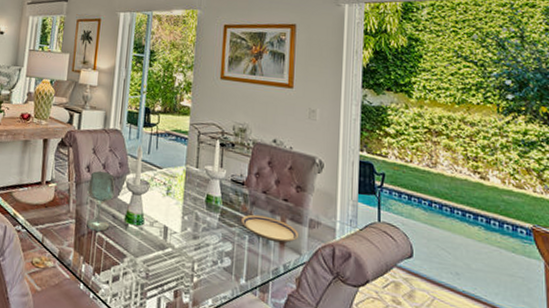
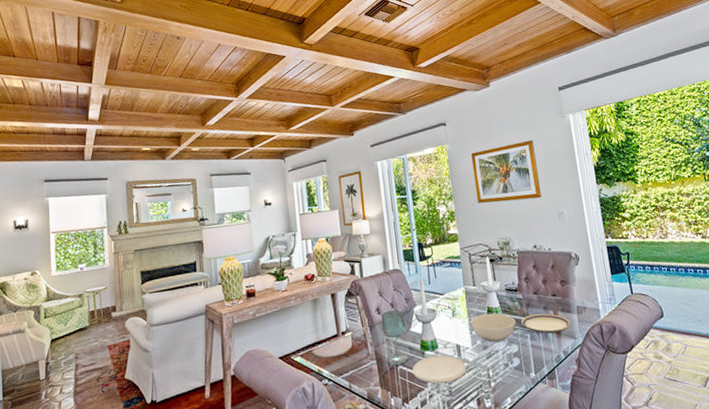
plate: none [111,230,170,265] -> present [412,355,467,384]
bowl: none [184,200,235,235] -> present [470,313,516,342]

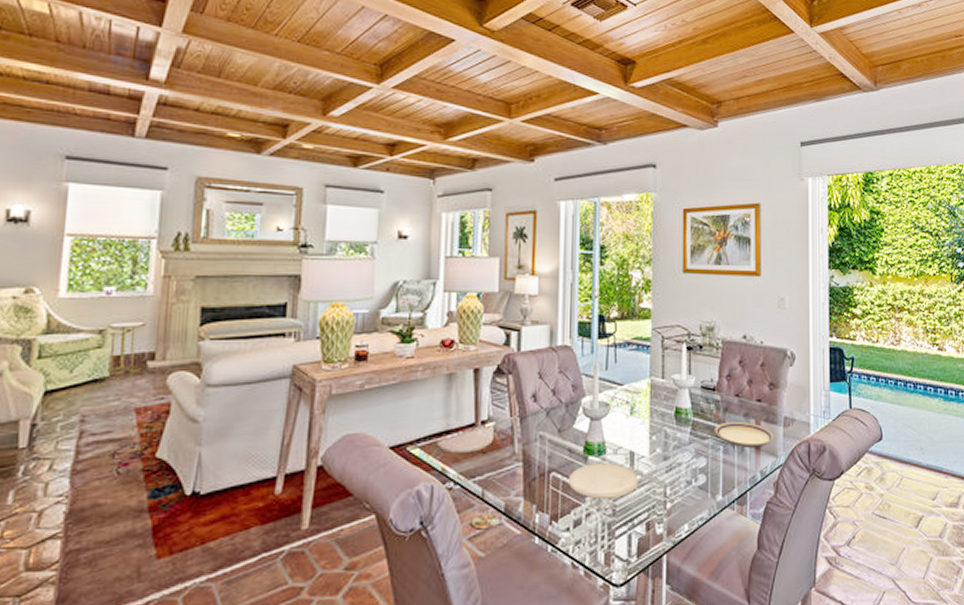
wine glass: present [380,310,409,366] -> none [534,399,570,472]
bowl: present [470,313,516,342] -> none [651,415,708,452]

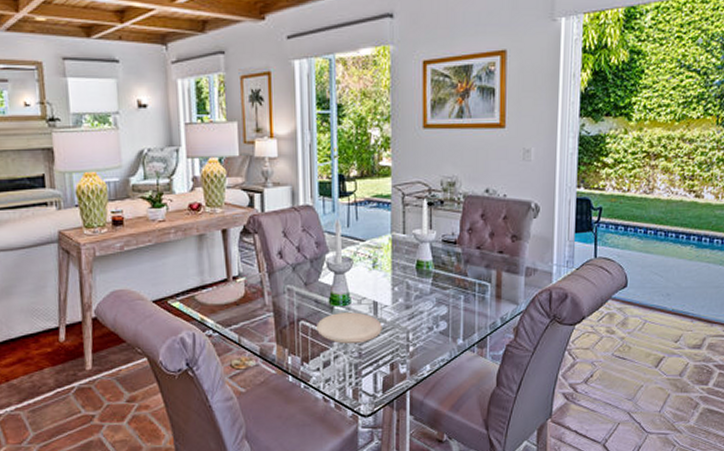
plate: present [715,421,775,448] -> none [456,272,516,297]

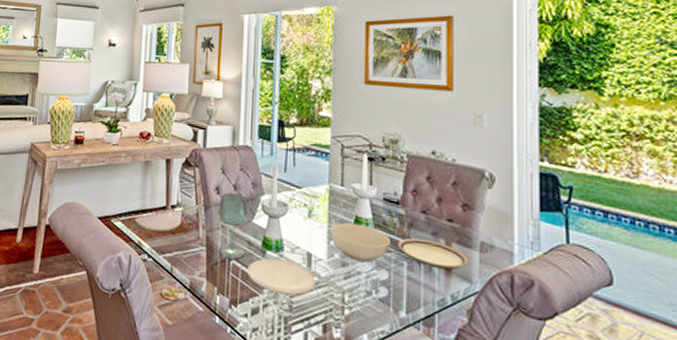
wine glass: none [281,255,316,320] -> present [217,193,250,260]
bowl: none [393,267,449,301] -> present [330,222,390,262]
plate: none [456,272,516,297] -> present [398,237,469,270]

